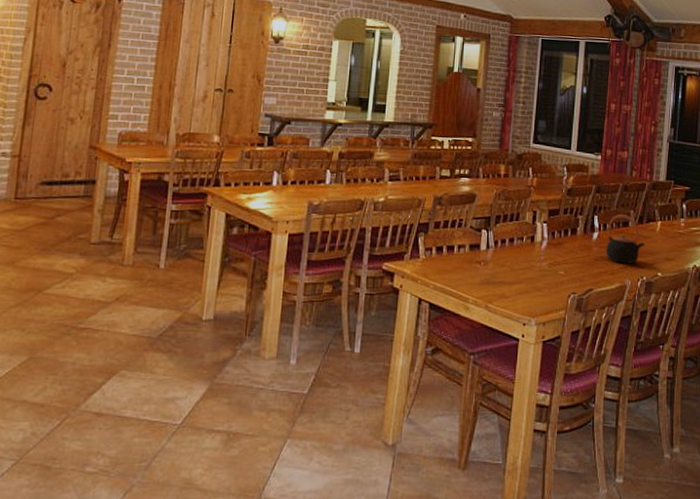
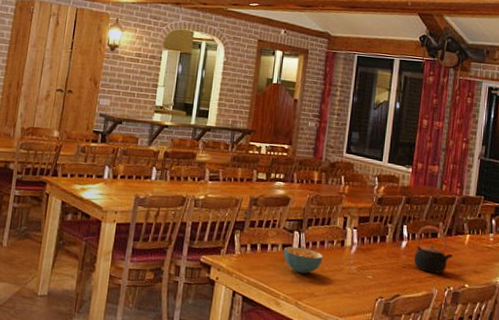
cereal bowl: none [471,246,513,275] -> present [283,246,324,274]

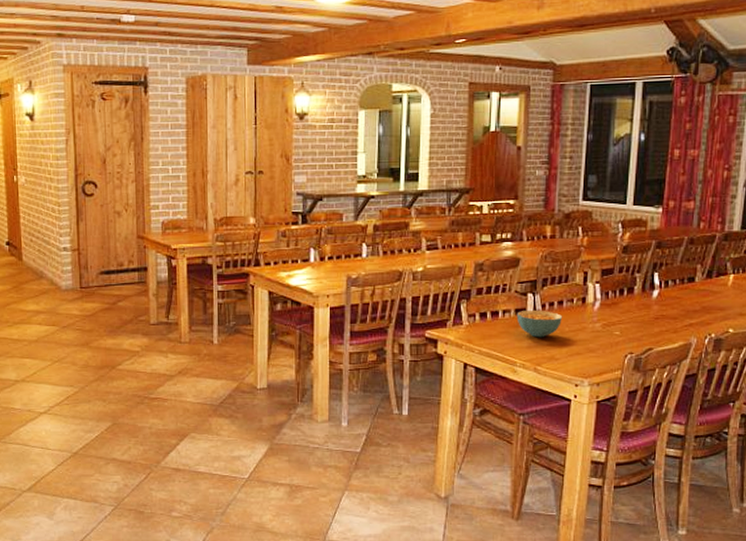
teapot: present [413,225,454,274] -> none [667,270,715,321]

